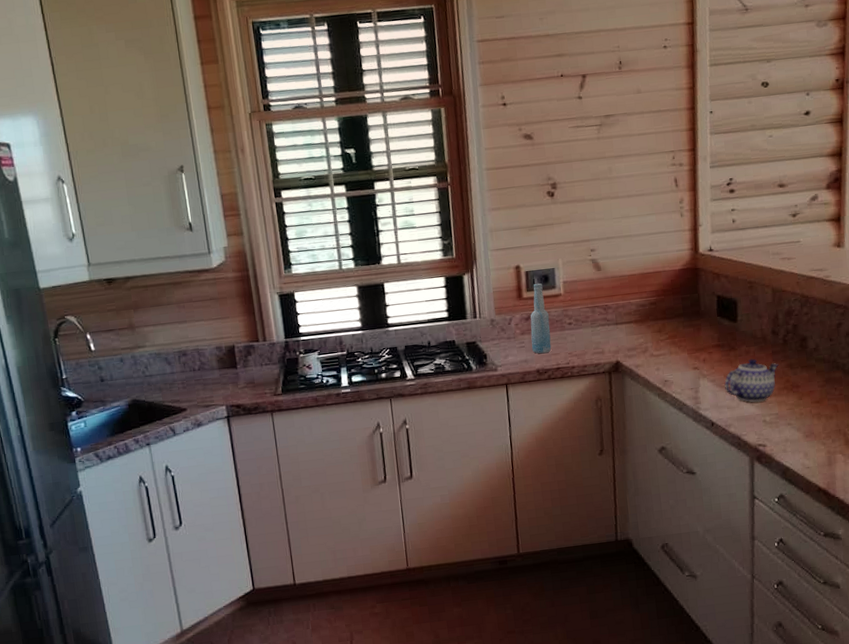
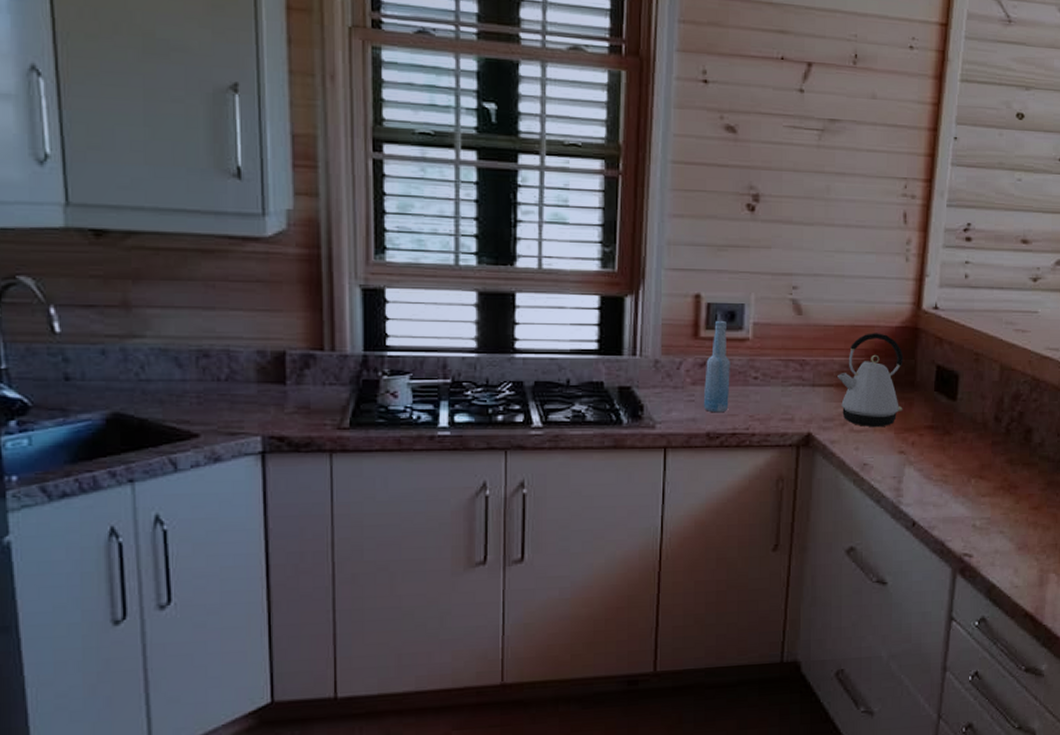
kettle: none [635,276,693,351] -> present [837,333,904,427]
teapot: present [724,358,779,403] -> none [933,447,997,502]

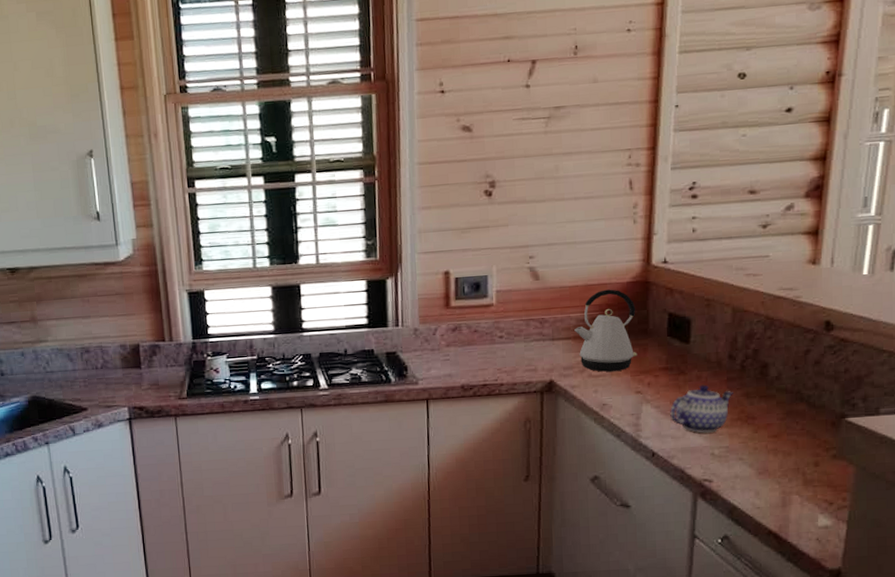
bottle: present [703,320,730,413] -> none [457,291,479,369]
teapot: none [933,447,997,502] -> present [670,384,733,433]

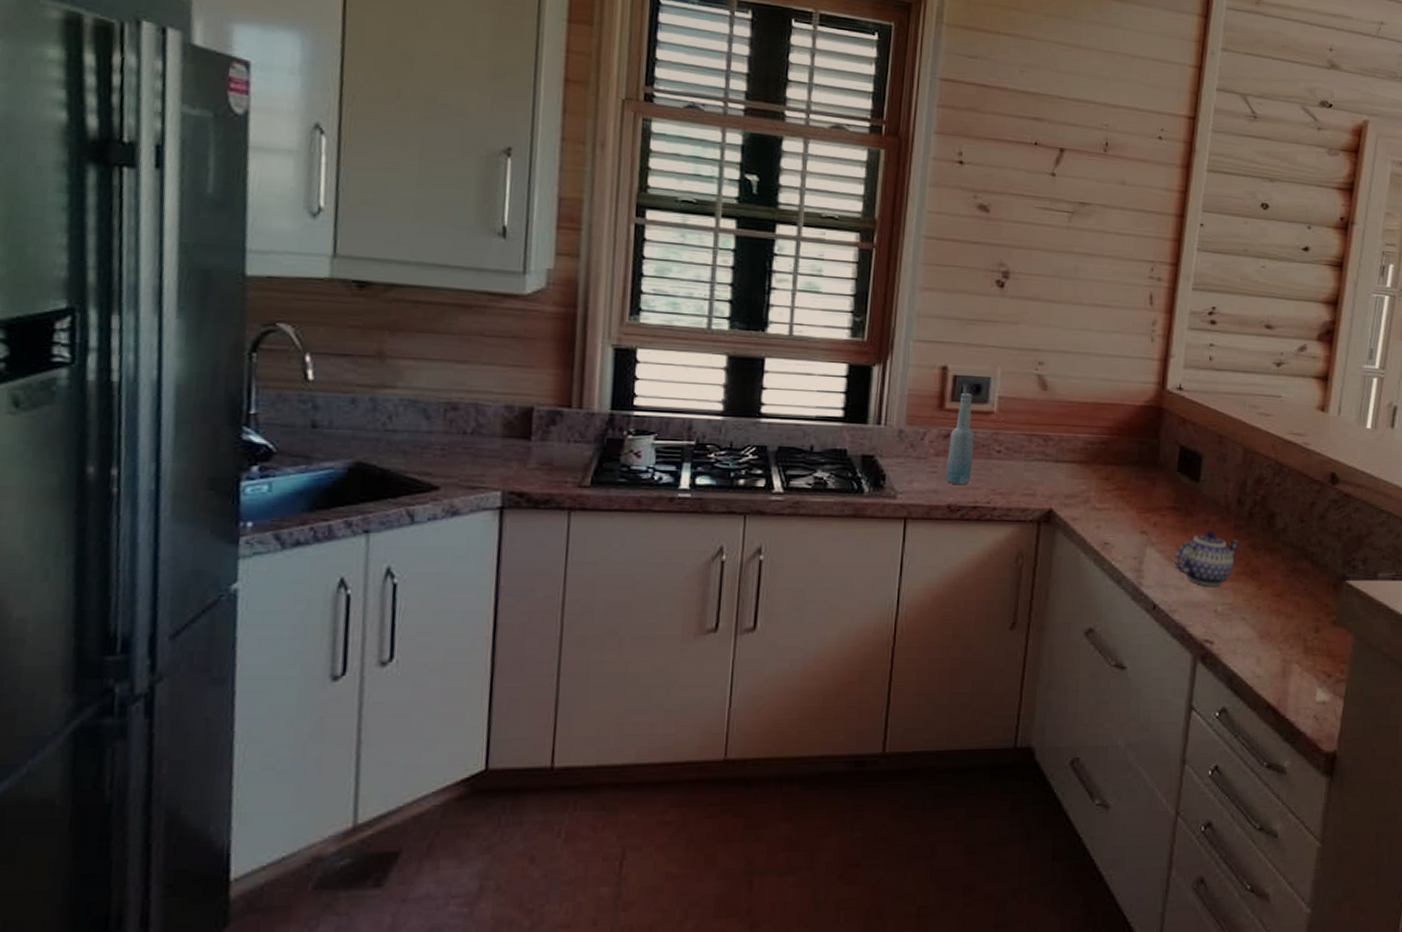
bottle: none [457,291,479,369] -> present [945,392,974,485]
kettle: present [574,289,638,372] -> none [1081,411,1147,505]

